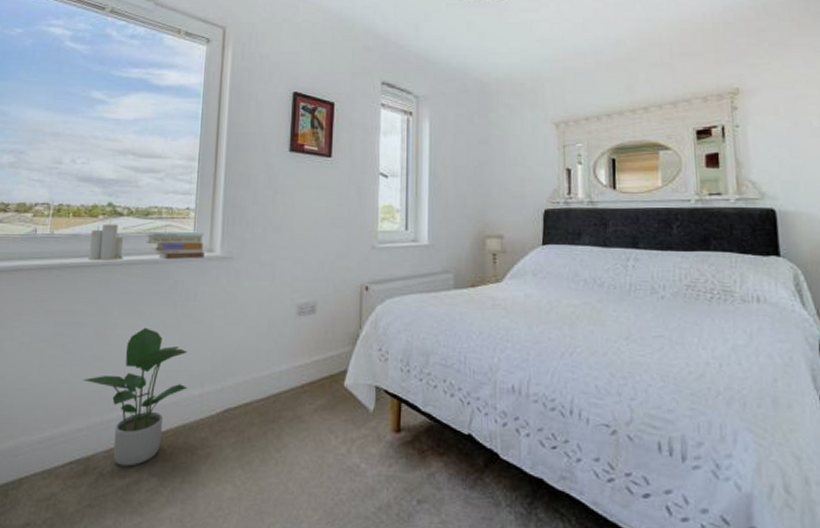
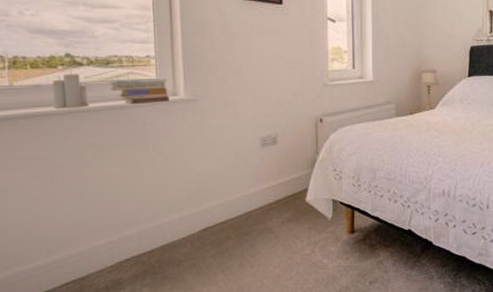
potted plant: present [83,327,188,467] -> none [66,166,168,282]

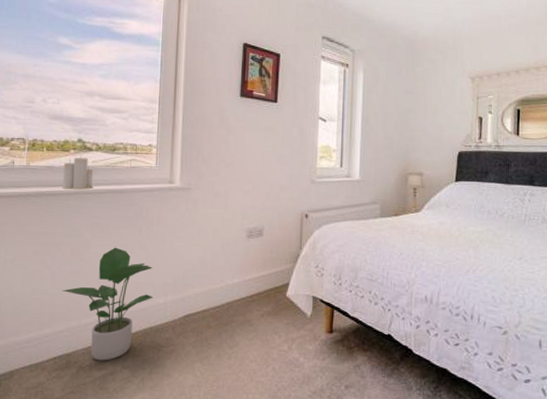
potted plant: none [66,166,168,282] -> present [62,247,154,361]
books: present [107,78,169,105] -> none [111,165,166,190]

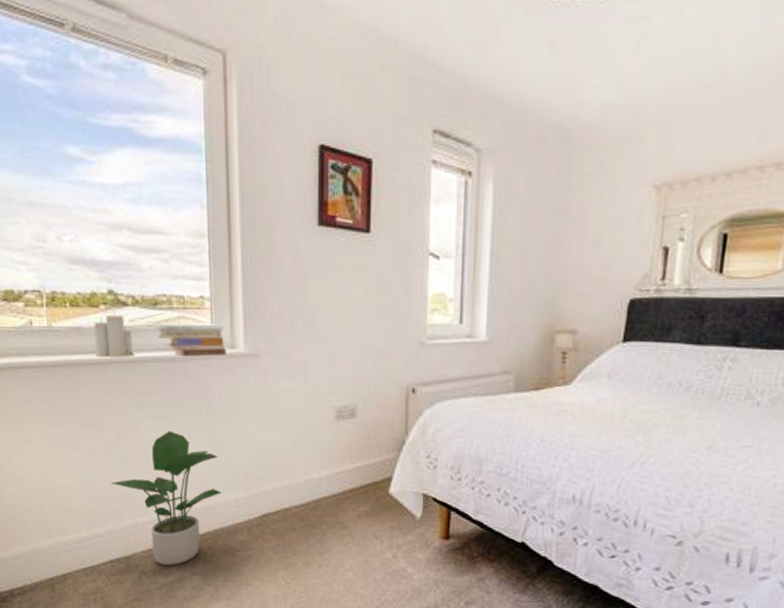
books: none [111,165,166,190] -> present [154,324,226,357]

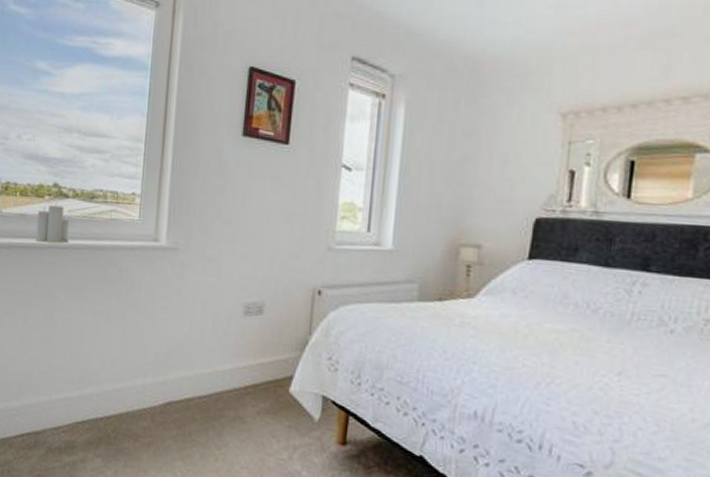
potted plant: present [110,430,222,566] -> none [32,314,131,446]
books: present [154,324,226,357] -> none [89,215,150,248]

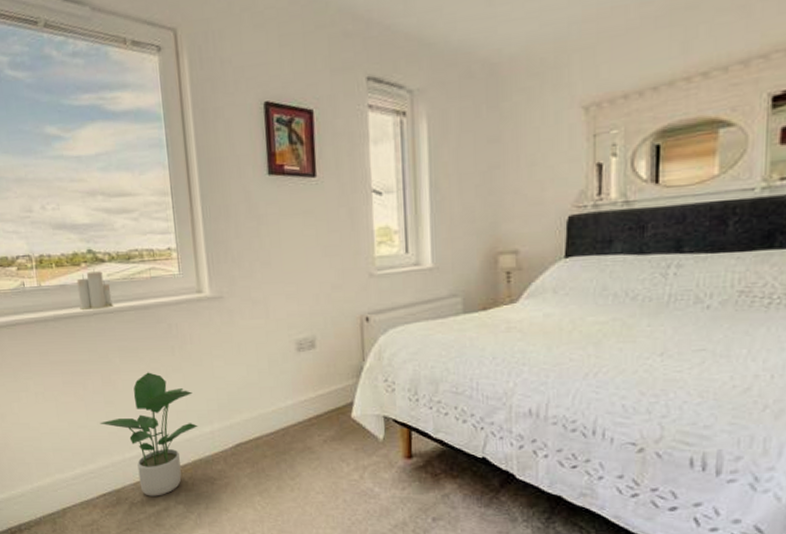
potted plant: none [32,314,131,446] -> present [99,372,198,496]

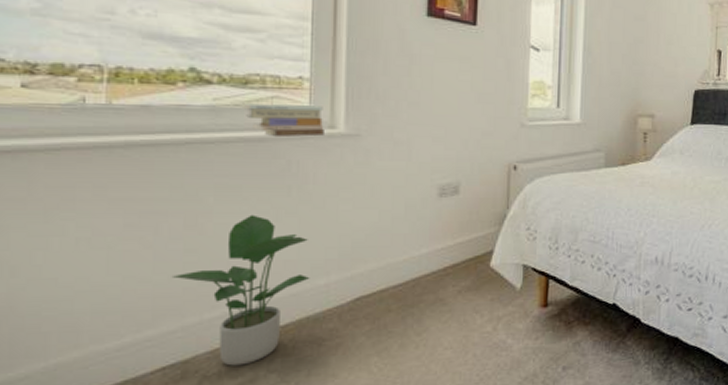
candle: present [76,269,114,311] -> none [166,90,217,139]
books: none [129,273,194,305] -> present [243,103,324,138]

